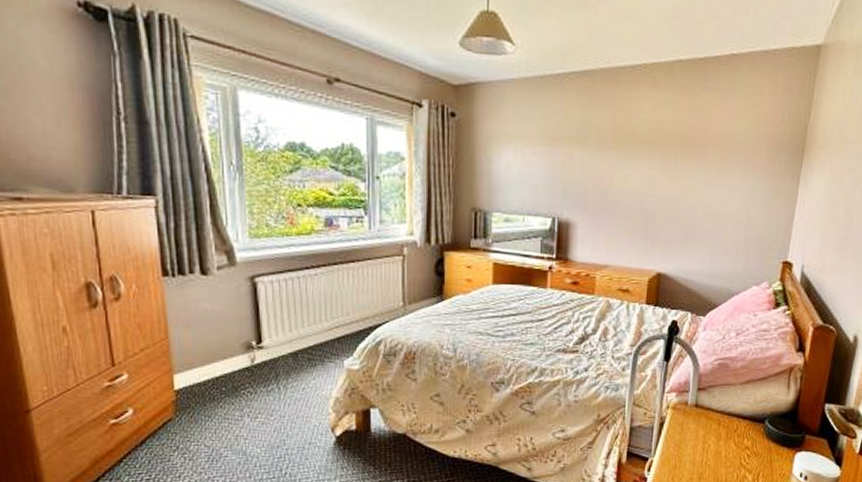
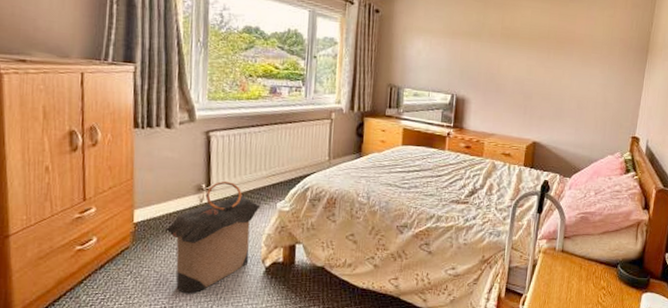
laundry hamper: none [210,336,324,470] -> present [163,181,261,294]

